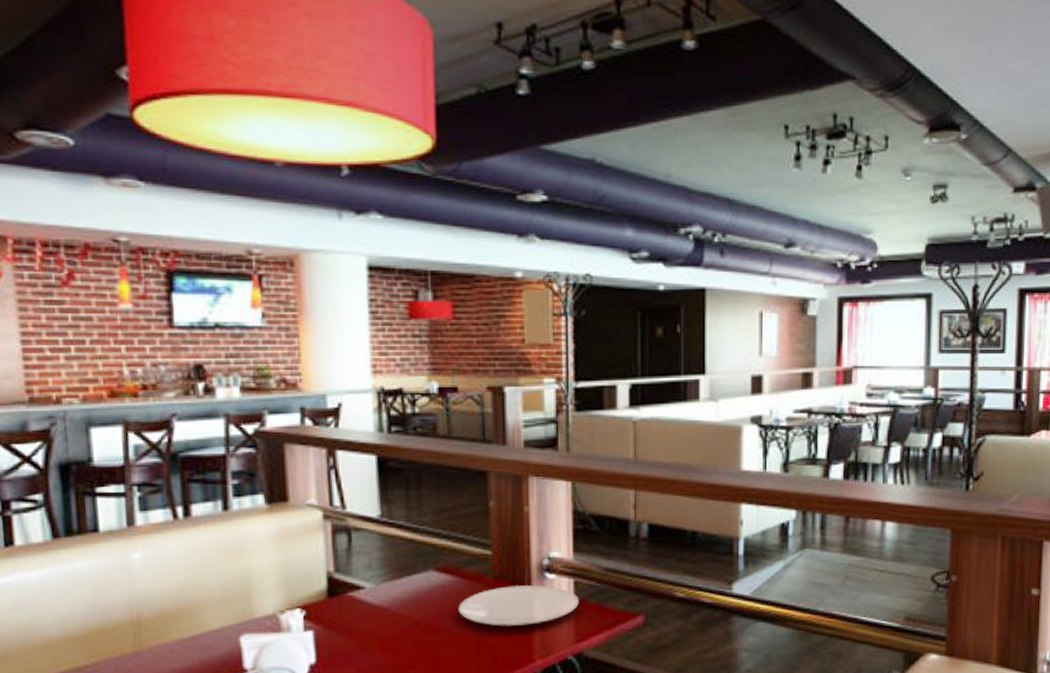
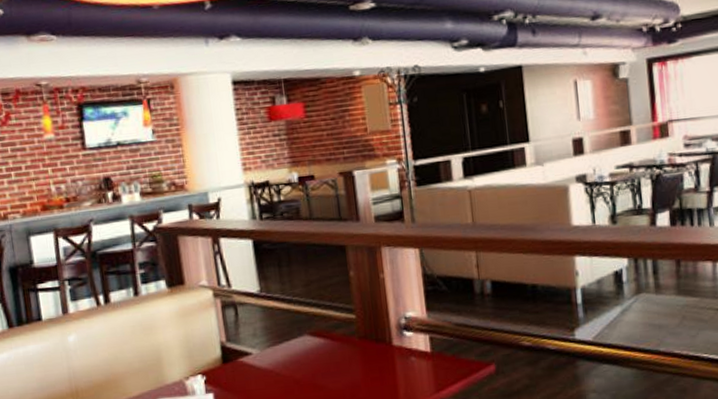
plate: present [458,585,579,627] -> none [331,342,436,381]

